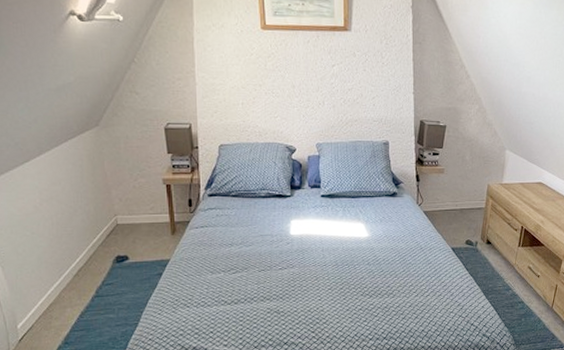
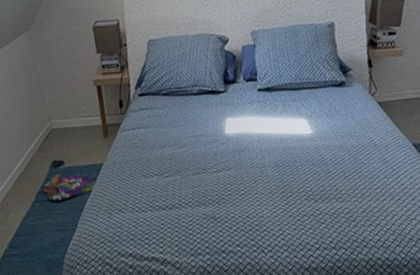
slippers: none [102,268,160,295] -> present [41,172,95,201]

